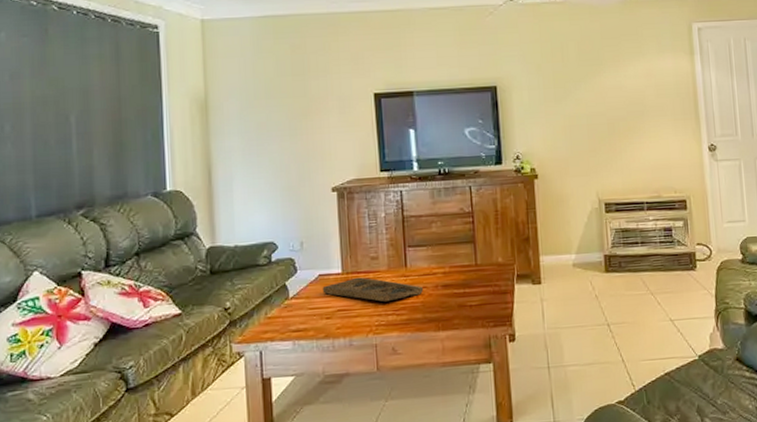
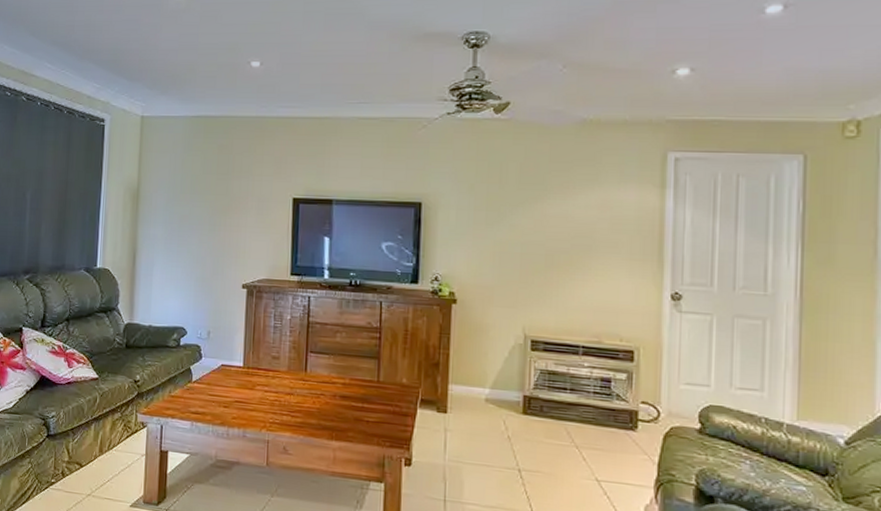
decorative tray: present [322,277,424,303] -> none [223,373,321,402]

